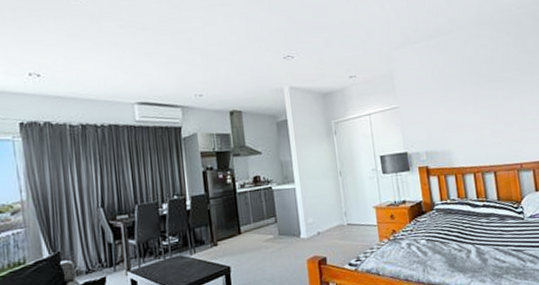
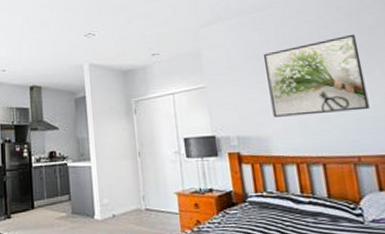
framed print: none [446,57,530,133] -> present [263,34,370,117]

